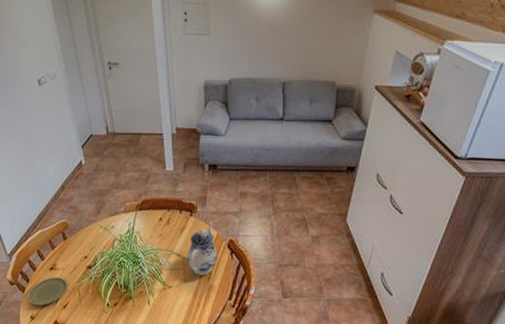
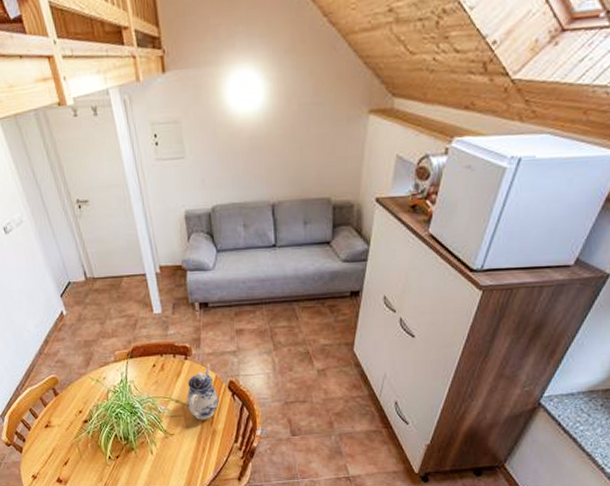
plate: present [28,277,68,306] -> none [26,435,66,465]

